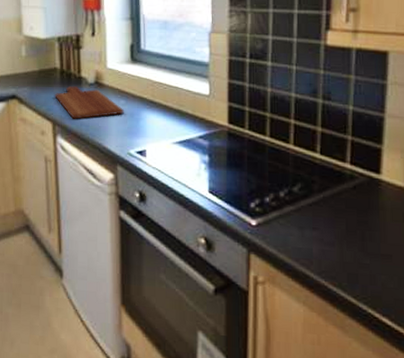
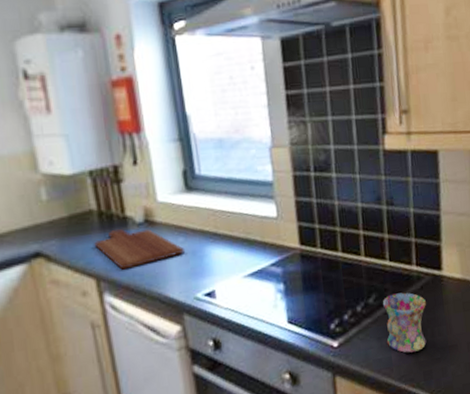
mug: none [308,187,359,251] -> present [383,292,427,353]

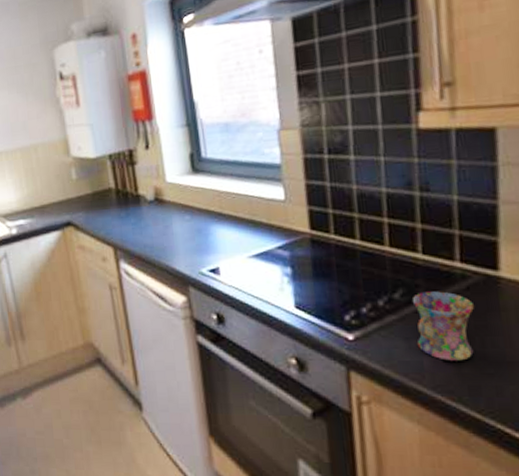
cutting board: present [94,229,184,270] -> none [112,206,190,241]

